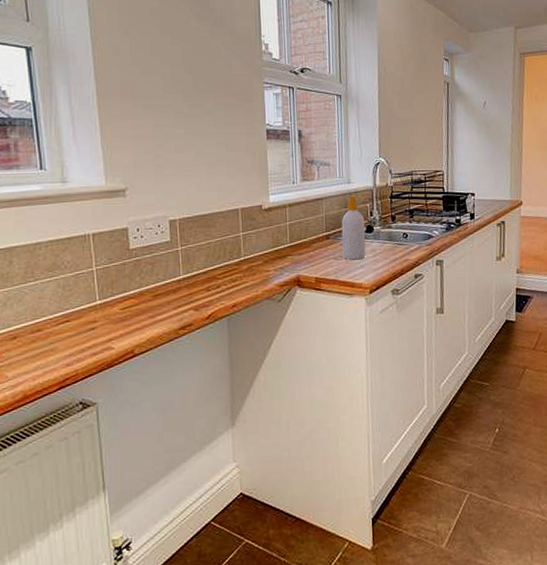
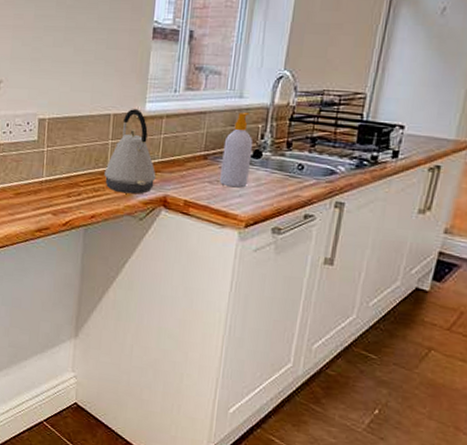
kettle: none [239,202,288,280] -> present [104,109,156,194]

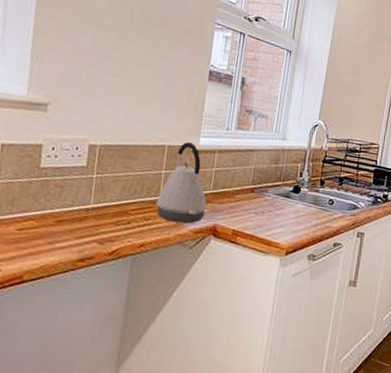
soap bottle: present [220,112,253,188] -> none [265,152,294,219]

